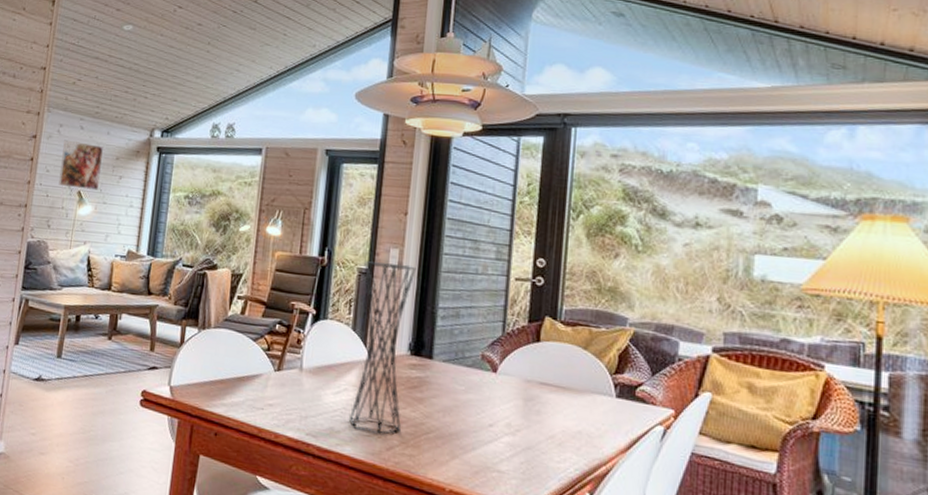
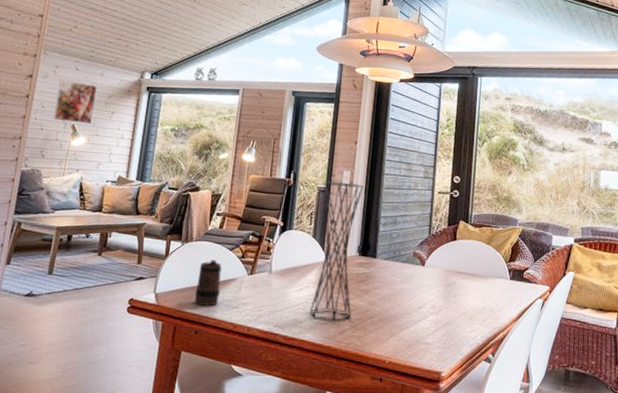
mug: none [213,351,244,405] -> present [194,260,222,306]

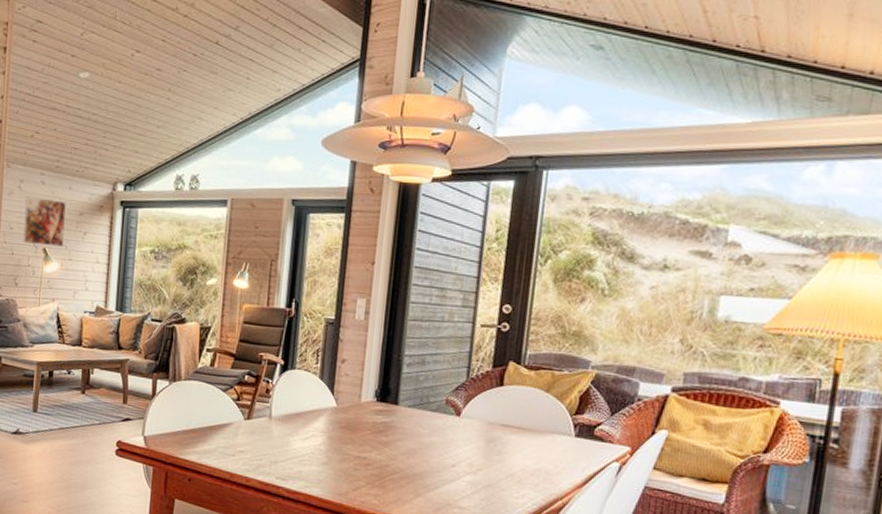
mug: present [194,260,222,306] -> none [186,401,215,453]
vase: present [310,181,364,321] -> none [317,311,383,476]

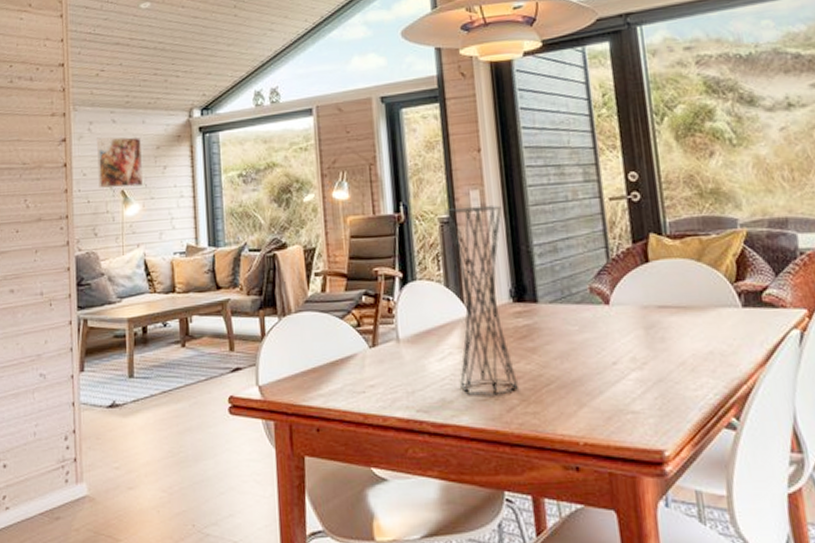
vase: none [317,311,383,476] -> present [445,204,520,396]

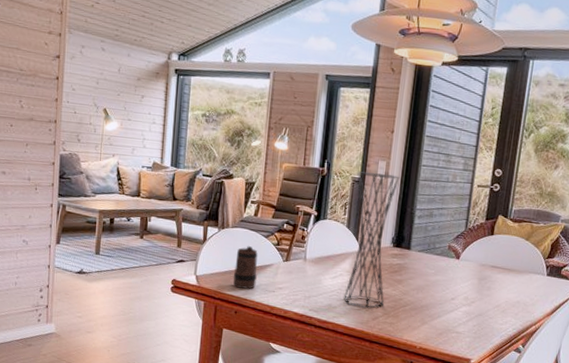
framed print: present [97,137,143,188] -> none [85,60,125,108]
mug: none [306,334,339,395] -> present [233,246,258,289]

